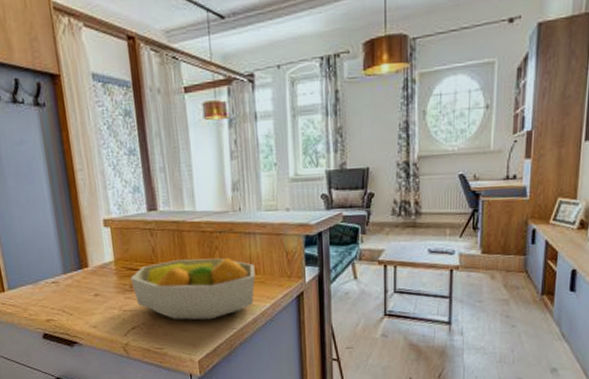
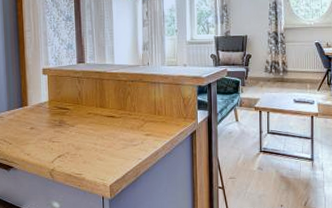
fruit bowl: present [130,257,256,321] -> none [60,101,158,152]

